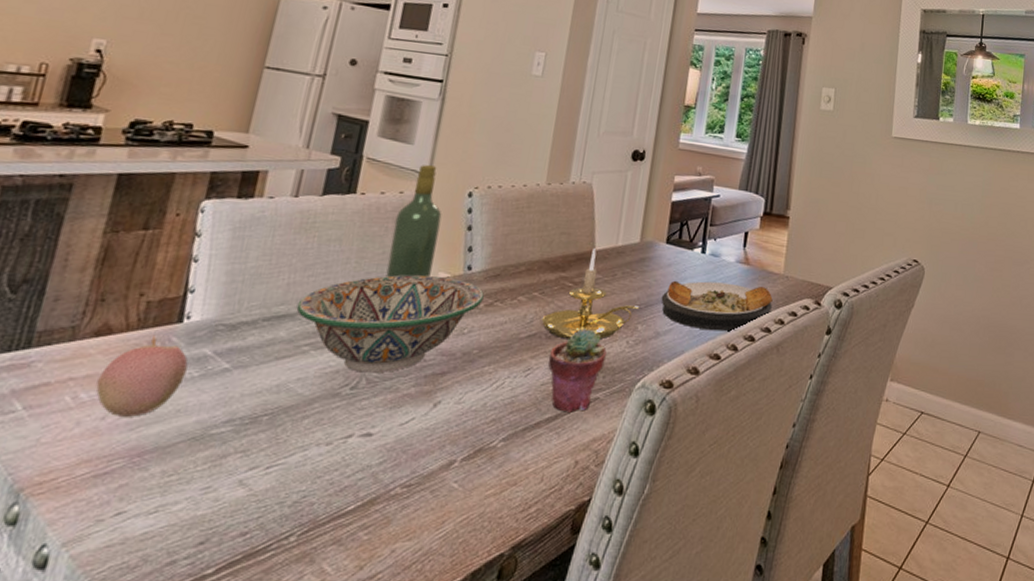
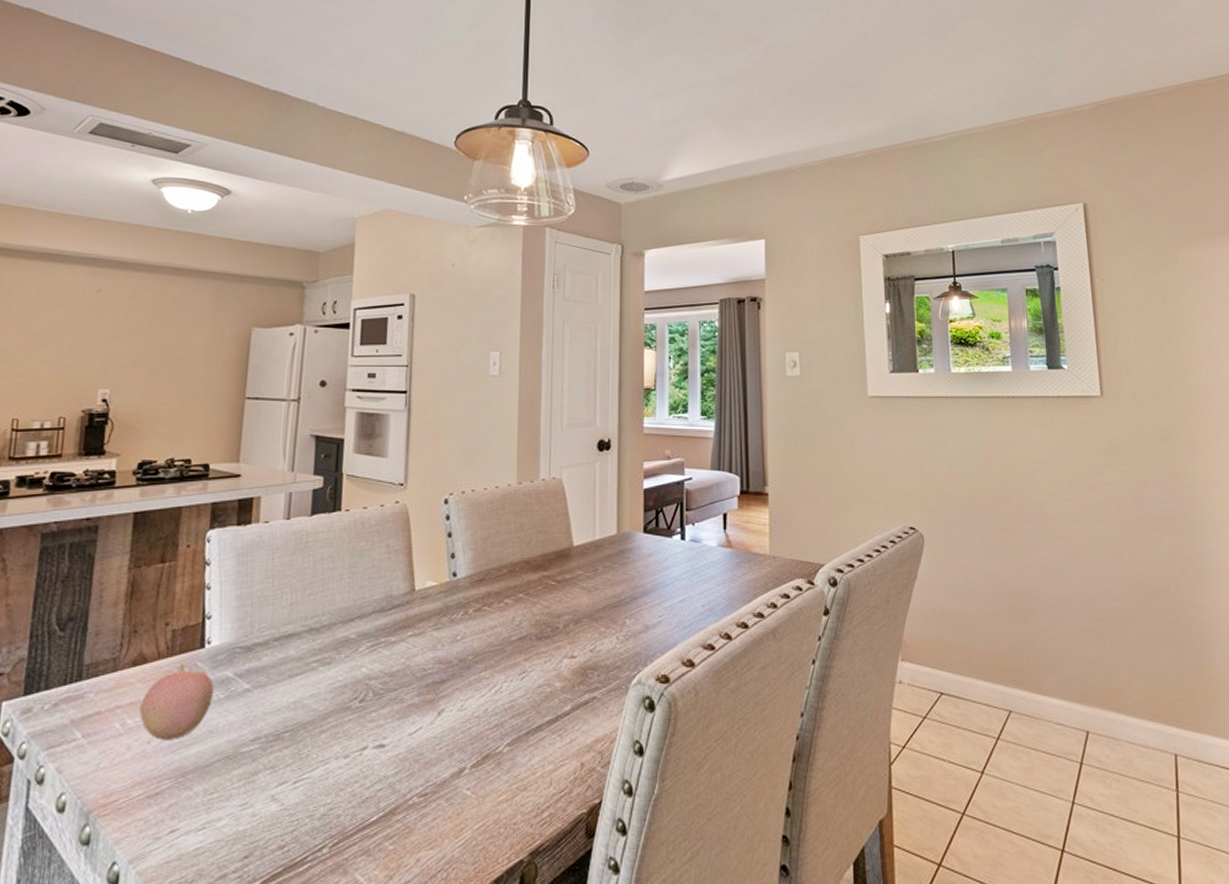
decorative bowl: present [296,275,484,373] -> none [301,586,472,685]
wine bottle: present [385,165,442,278] -> none [378,476,422,591]
candle holder: present [541,248,639,339] -> none [530,544,624,639]
potted succulent: present [548,328,607,413] -> none [541,627,598,714]
plate: present [661,280,773,332] -> none [646,569,762,620]

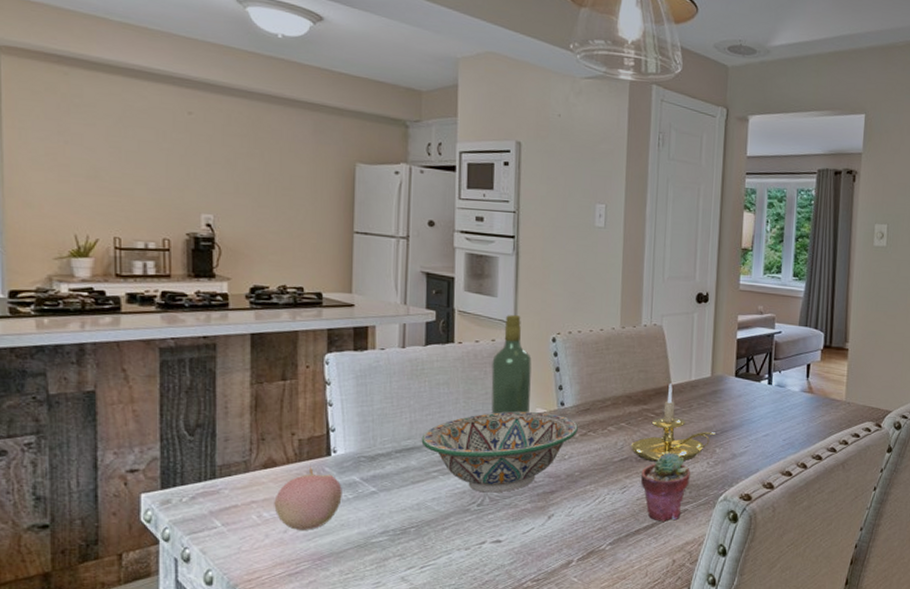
decorative bowl: none [301,586,472,685] -> present [421,411,578,493]
wine bottle: none [378,476,422,591] -> present [491,315,532,415]
candle holder: none [530,544,624,639] -> present [630,383,715,462]
potted succulent: none [541,627,598,714] -> present [640,452,690,522]

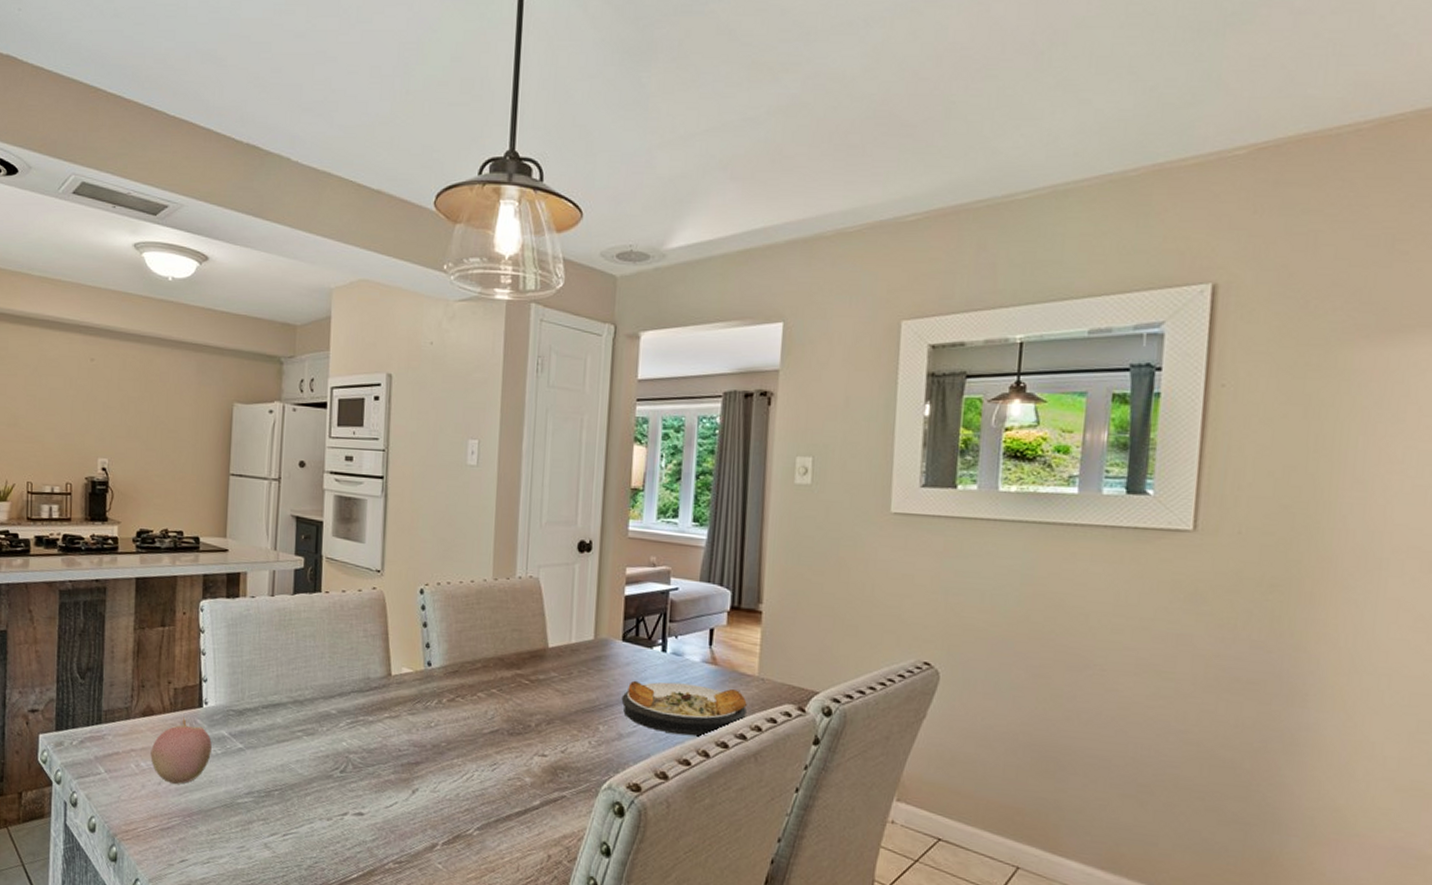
decorative bowl: present [421,411,578,493] -> none [287,669,445,760]
wine bottle: present [491,315,532,415] -> none [356,563,398,673]
candle holder: present [630,383,715,462] -> none [502,645,599,738]
potted succulent: present [640,452,690,522] -> none [512,727,569,809]
plate: none [735,409,837,452] -> present [621,680,747,736]

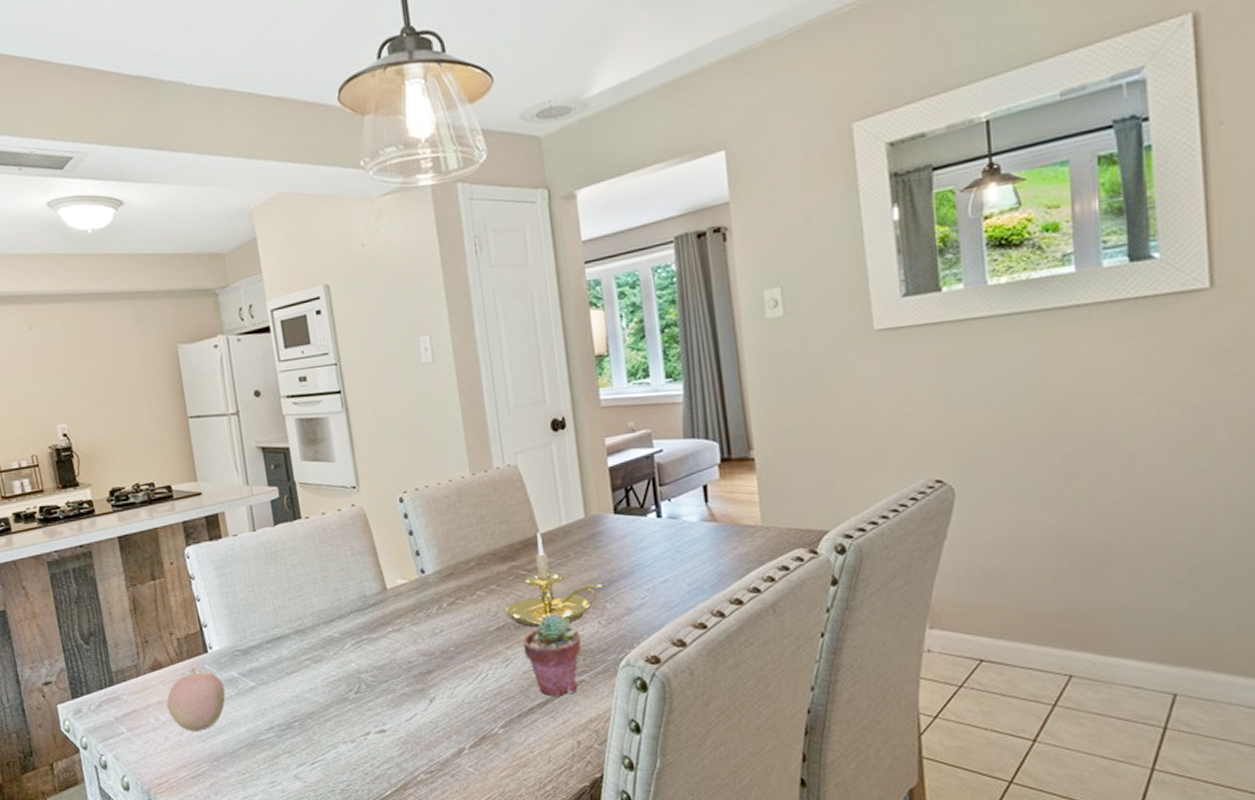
candle holder: none [502,645,599,738] -> present [505,532,602,627]
potted succulent: none [512,727,569,809] -> present [522,614,581,697]
plate: present [621,680,747,736] -> none [623,543,756,600]

